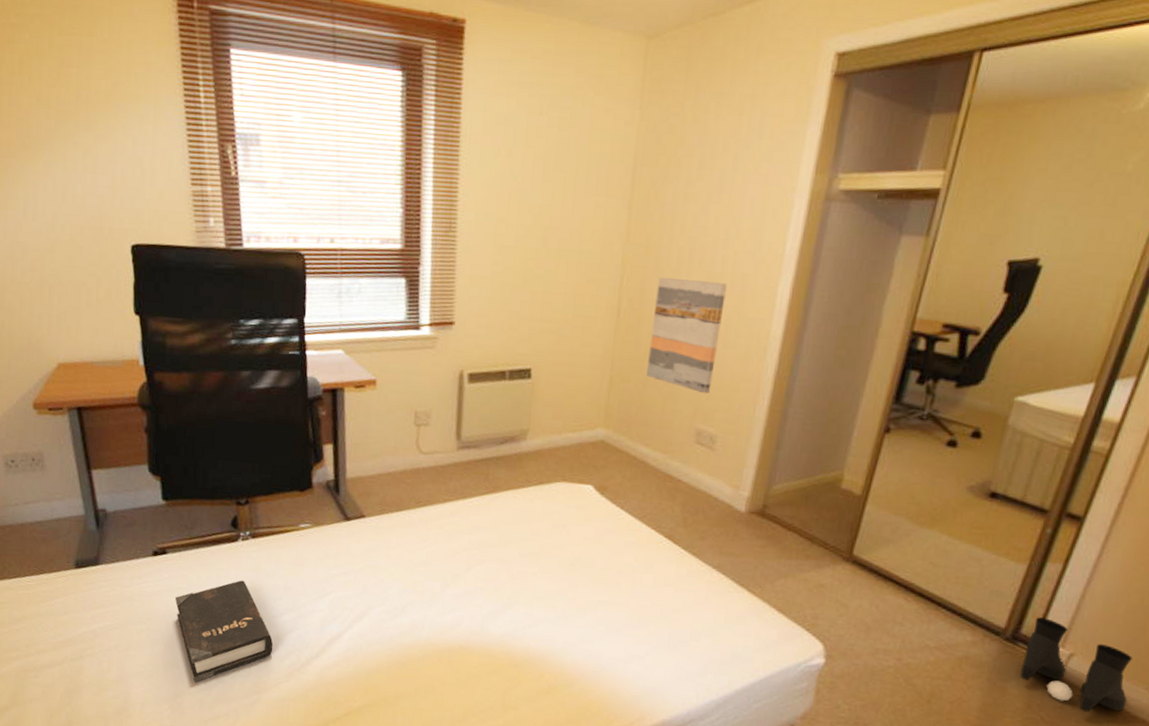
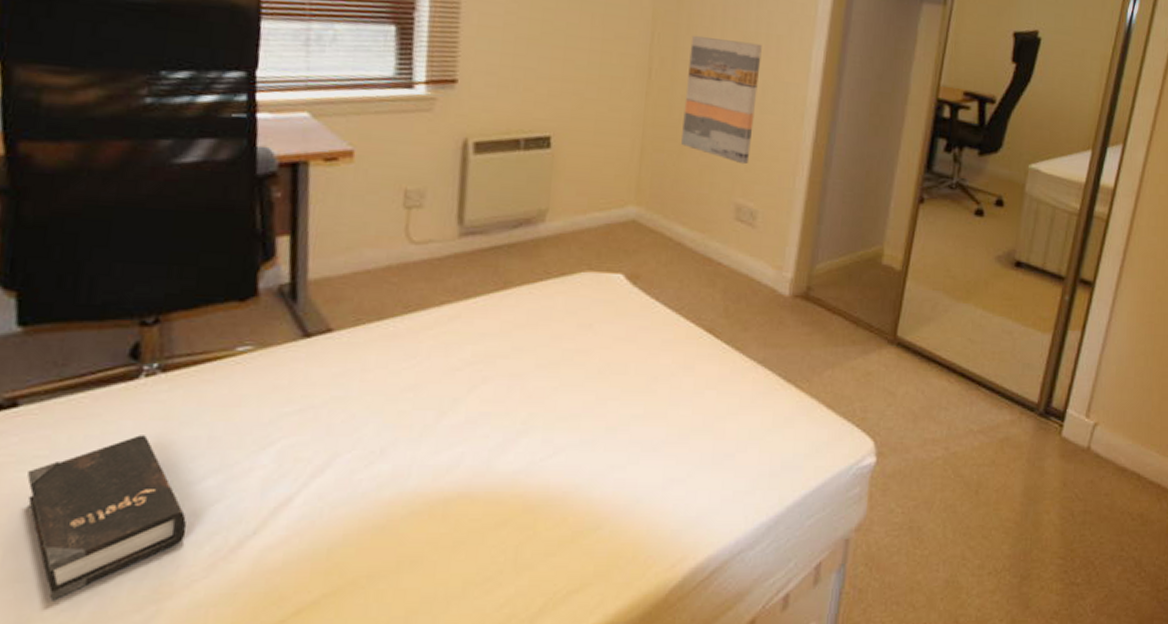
boots: present [1020,617,1132,712] -> none [1055,388,1144,483]

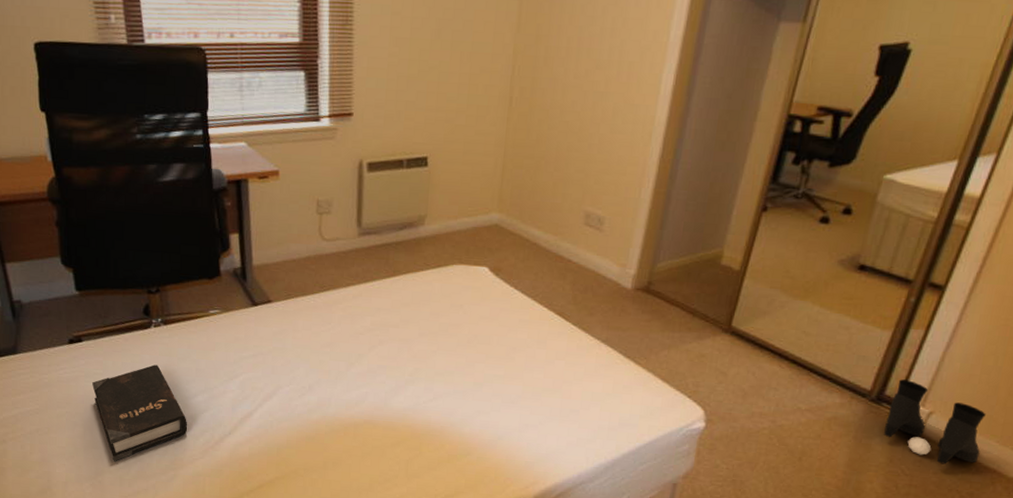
wall art: present [681,35,762,165] -> none [538,66,614,178]
boots: none [1055,388,1144,483] -> present [884,379,986,465]

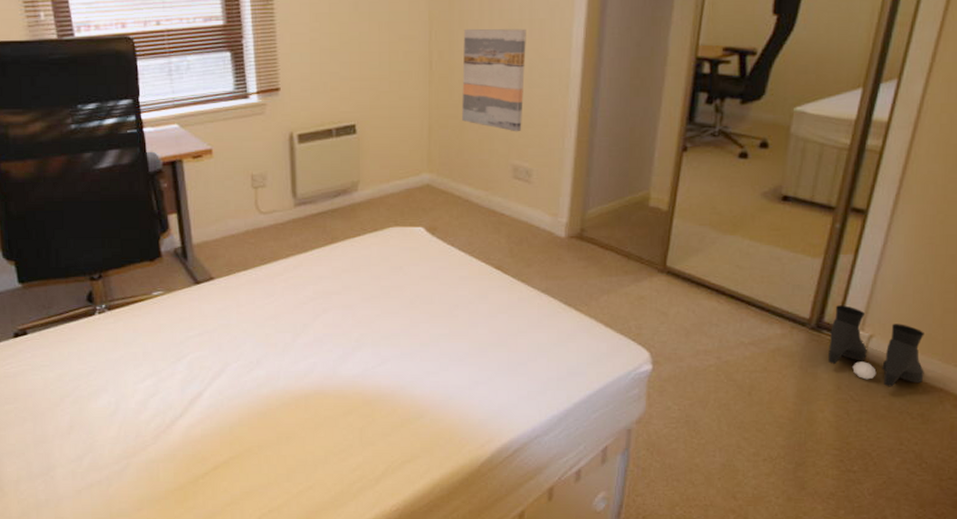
hardback book: present [92,364,188,462] -> none [39,352,138,455]
wall art: none [538,66,614,178] -> present [462,28,526,132]

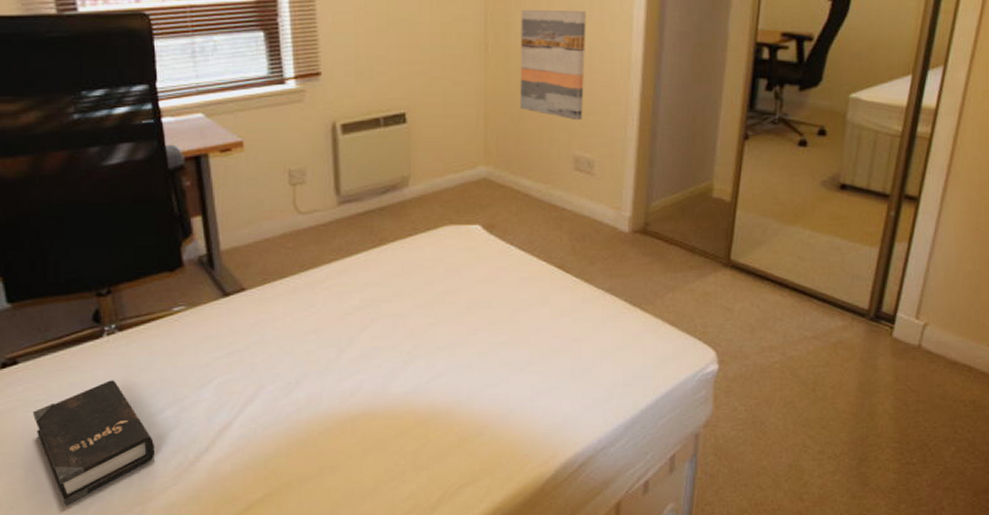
hardback book: none [39,352,138,455] -> present [33,380,156,506]
boots: present [828,305,924,387] -> none [887,294,975,376]

